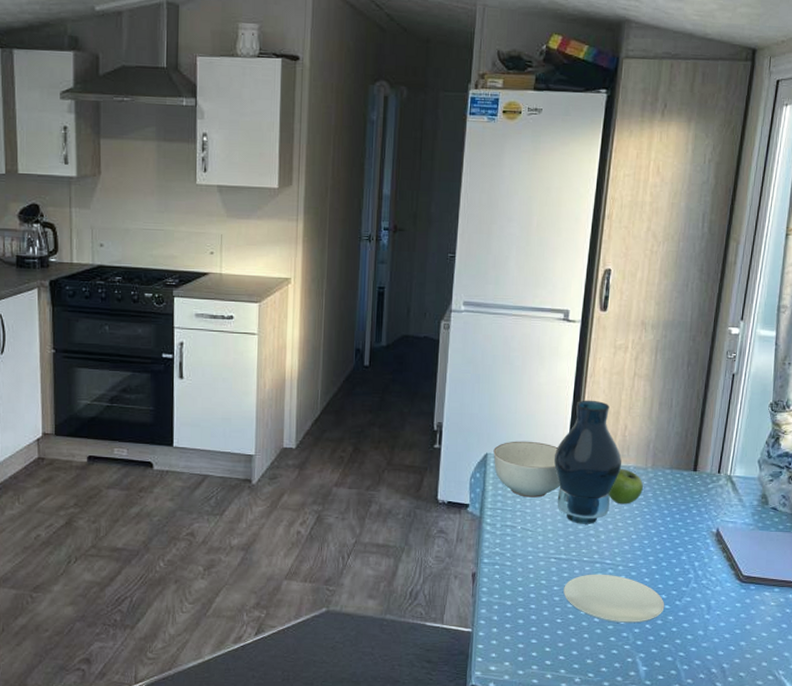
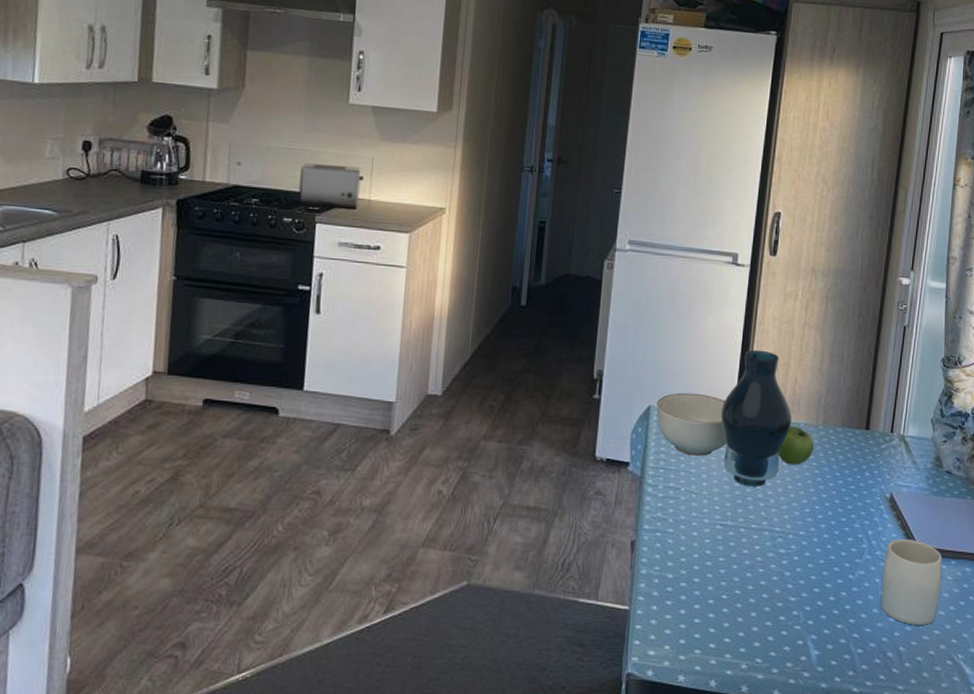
toaster: none [156,241,214,284] -> present [298,162,363,210]
plate: present [563,574,665,624] -> none [730,543,838,600]
mug: none [705,570,766,645] -> present [880,539,943,625]

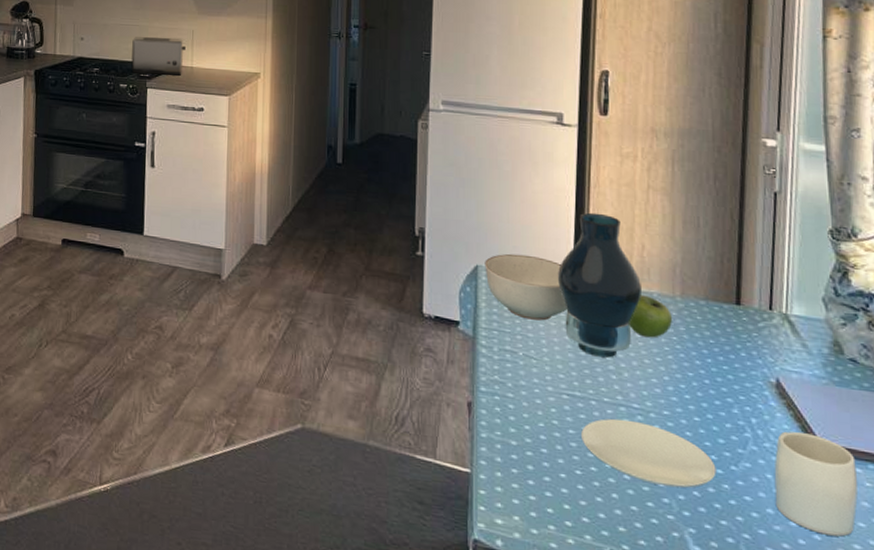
plate: none [730,543,838,600] -> present [581,418,716,488]

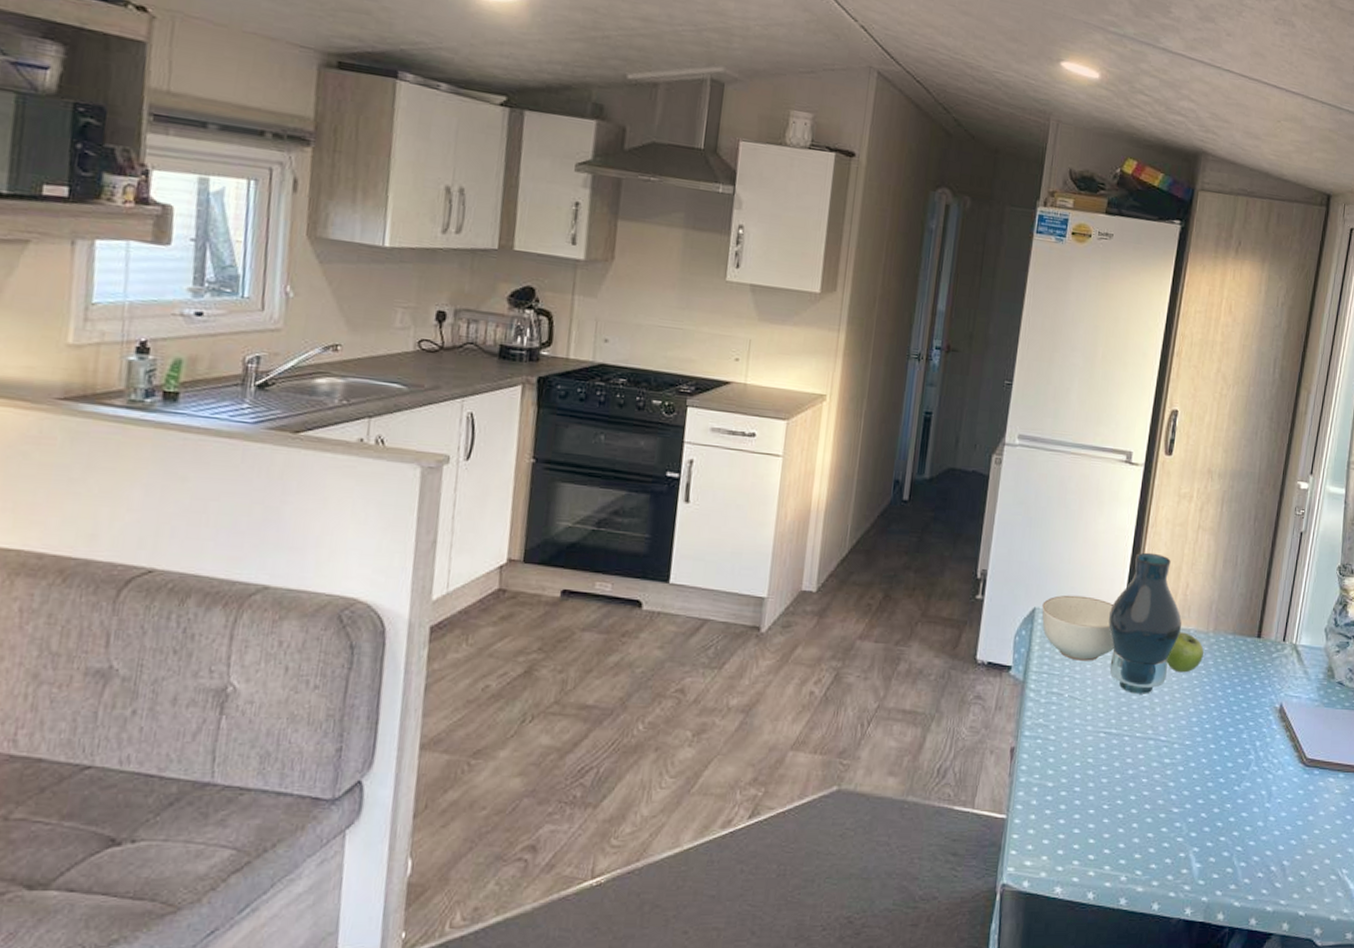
toaster: present [131,36,186,77] -> none [669,342,740,394]
plate: present [581,418,716,488] -> none [1112,752,1223,812]
mug: present [774,431,859,537] -> none [1265,751,1331,839]

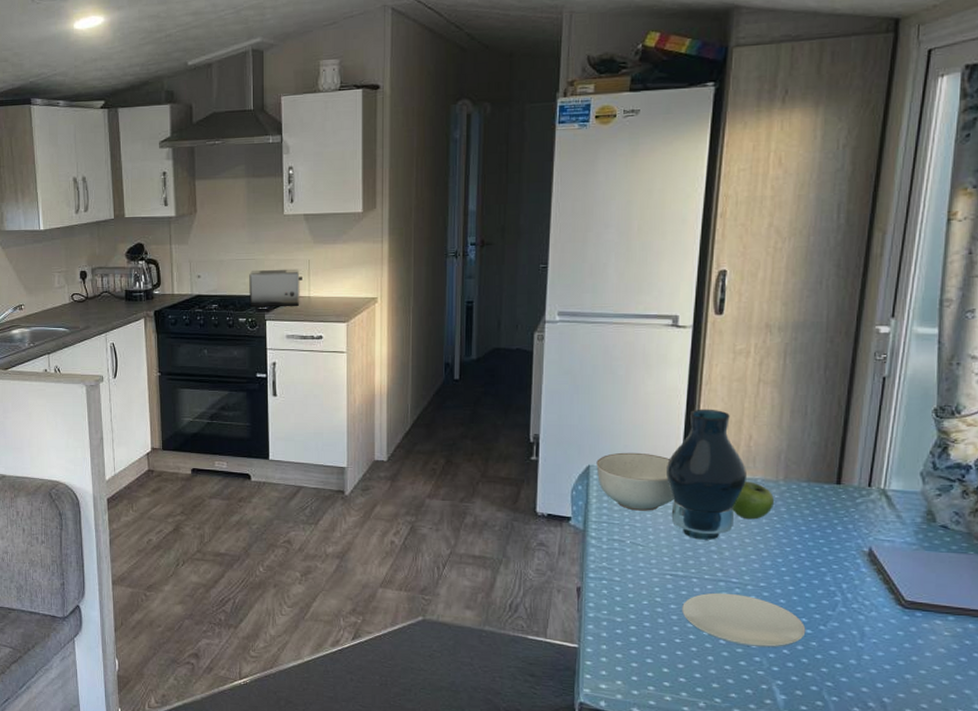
toaster: none [669,342,740,394] -> present [249,268,302,308]
plate: none [1112,752,1223,812] -> present [682,592,806,648]

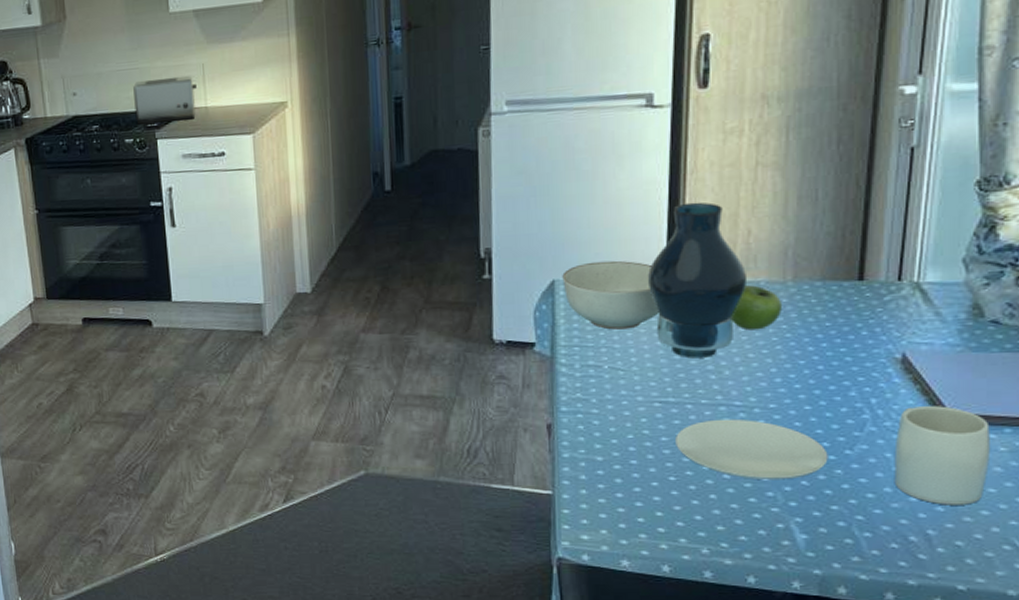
mug: none [858,593,938,679] -> present [894,406,991,505]

